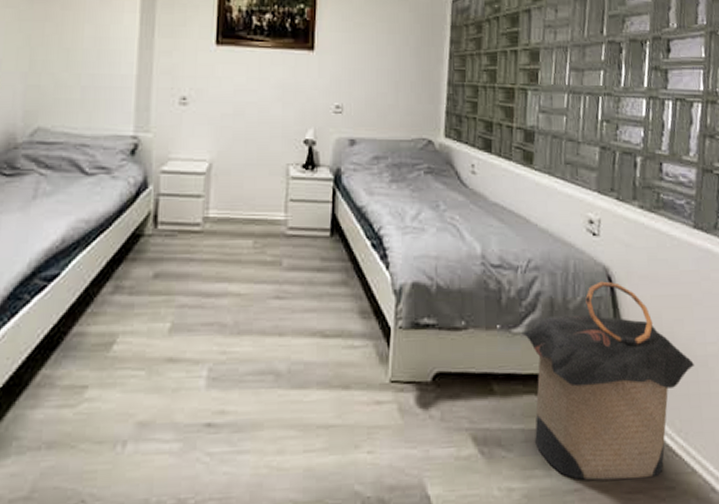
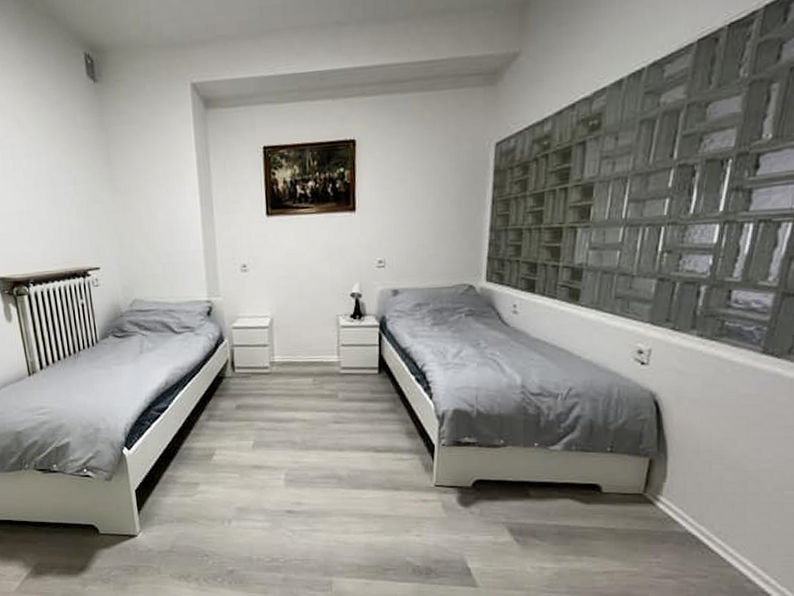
laundry hamper: present [520,281,694,481] -> none [558,405,743,568]

